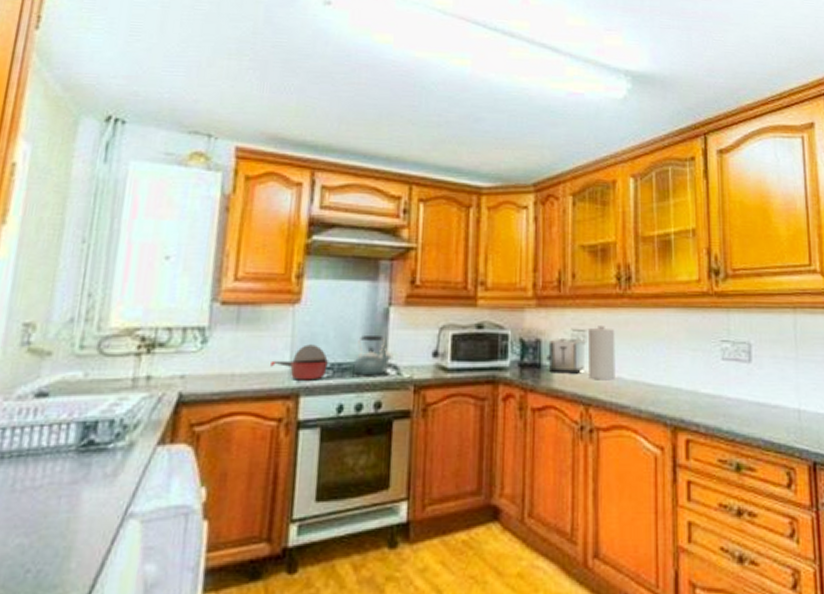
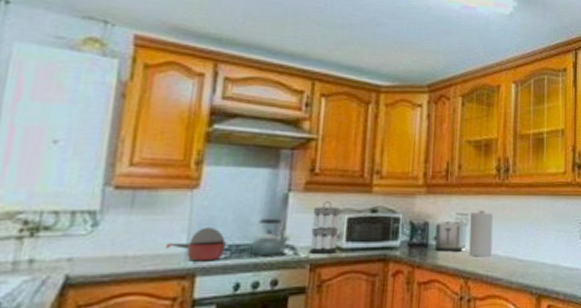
spice rack: none [413,315,444,374] -> present [310,200,340,253]

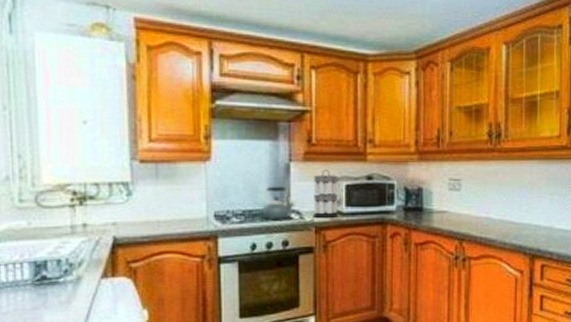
saucepan: present [166,227,227,261] -> none [190,195,241,225]
toaster: present [433,220,467,252] -> none [427,186,460,215]
paper towel holder: present [469,210,494,257] -> none [462,175,486,220]

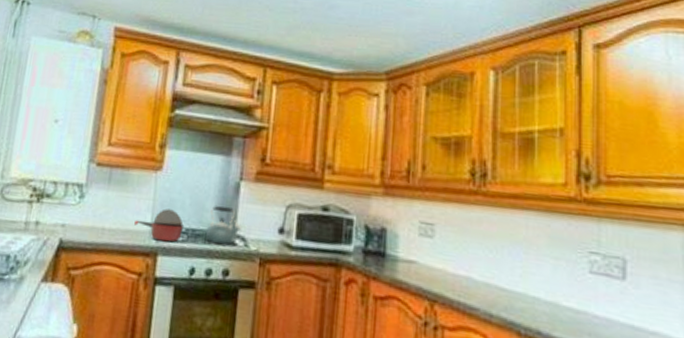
saucepan: none [190,195,241,225] -> present [134,208,185,243]
spice rack: present [314,168,338,217] -> none [259,192,290,250]

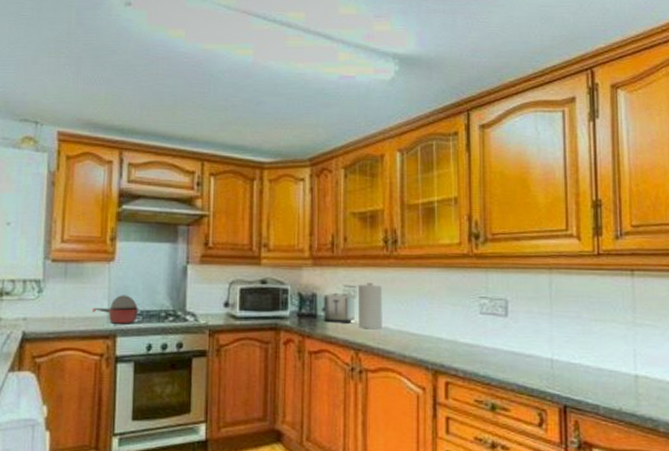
kettle: present [205,206,242,245] -> none [159,288,192,322]
toaster: none [391,228,433,268] -> present [321,292,356,323]
paper towel holder: none [435,221,467,279] -> present [357,282,383,330]

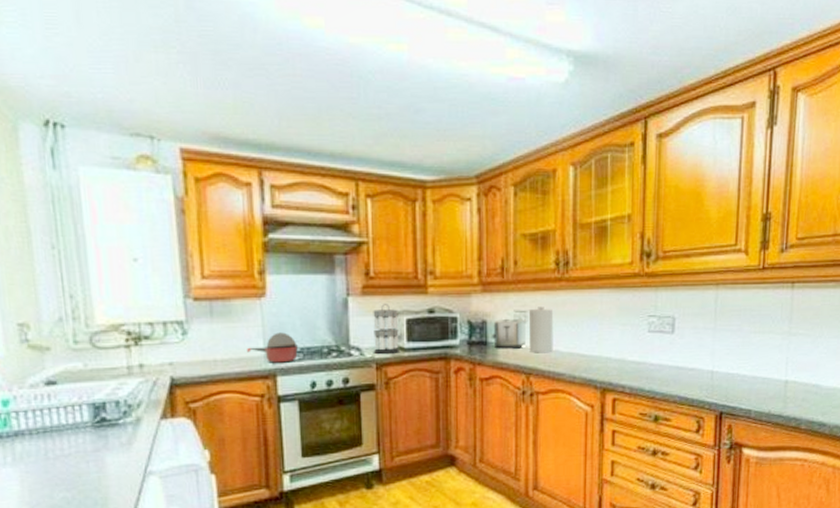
spice rack: none [208,271,233,321] -> present [373,303,399,354]

